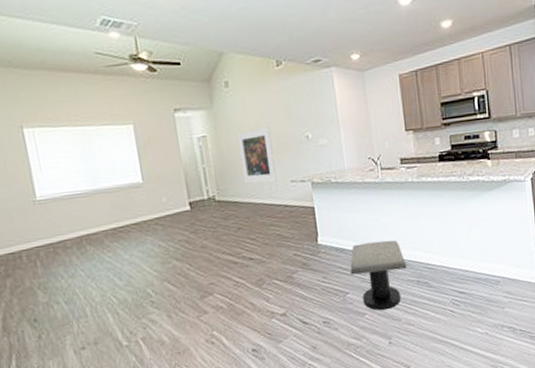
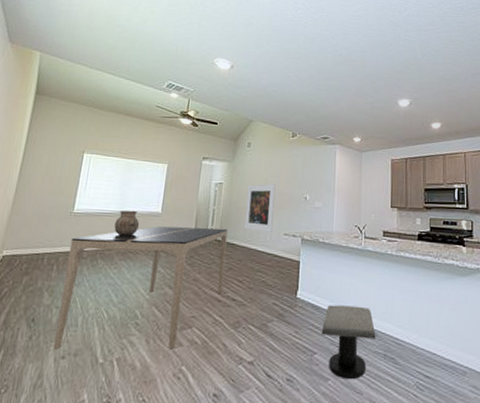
dining table: none [45,186,236,342] -> present [53,226,228,349]
ceramic pot: none [91,185,122,217] -> present [114,210,140,236]

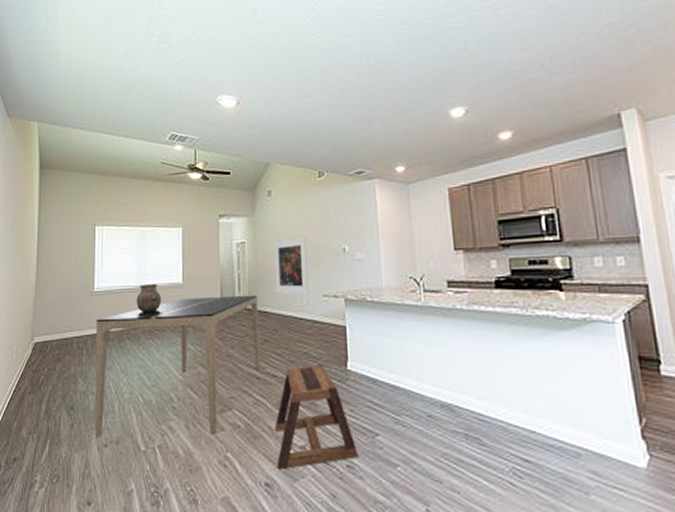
stool: none [226,292,298,382] -> present [274,365,358,469]
stool: present [321,305,376,380] -> none [382,376,452,466]

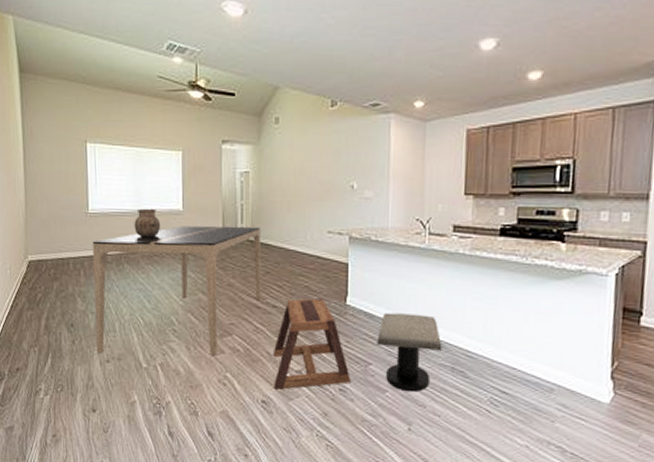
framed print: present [273,237,309,295] -> none [279,170,314,230]
stool: none [382,376,452,466] -> present [376,312,442,392]

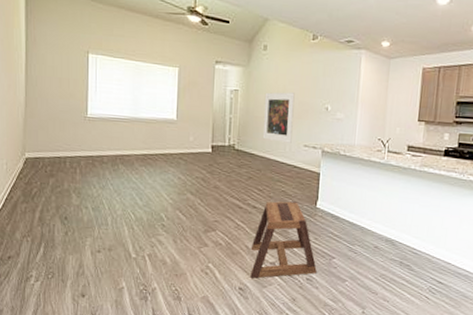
dining table: present [92,226,261,355] -> none [88,133,246,248]
ceramic pot: present [134,208,161,238] -> none [130,116,156,143]
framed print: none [279,170,314,230] -> present [262,92,295,143]
stool: present [376,312,442,392] -> none [340,215,394,282]

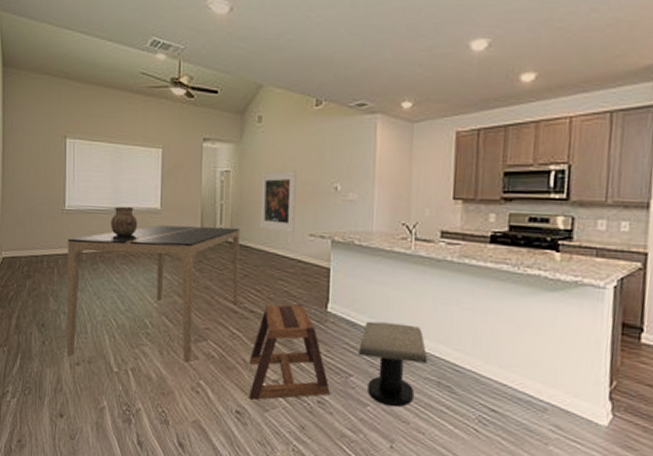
dining table: none [88,133,246,248] -> present [66,225,240,361]
ceramic pot: none [130,116,156,143] -> present [111,206,138,237]
stool: none [340,215,394,282] -> present [358,321,428,407]

